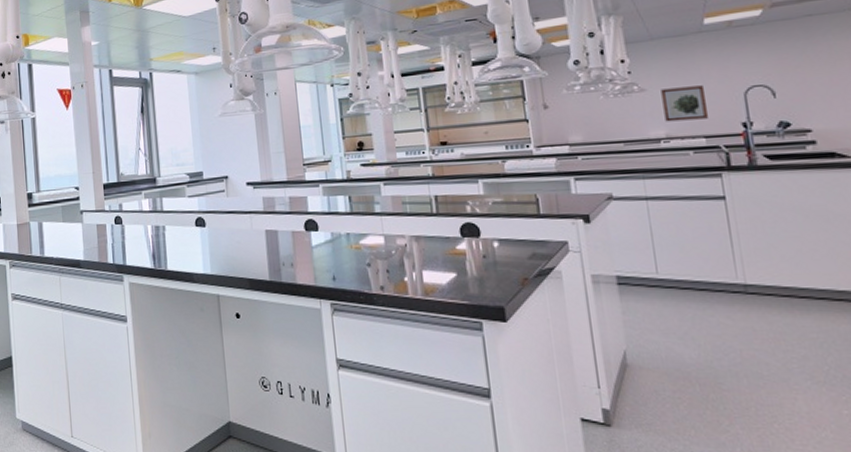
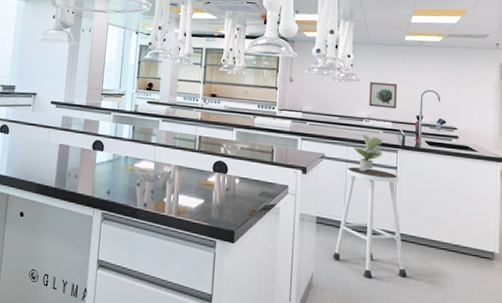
stool: none [649,203,771,349] -> present [332,166,408,278]
potted plant: none [654,159,699,209] -> present [354,133,383,171]

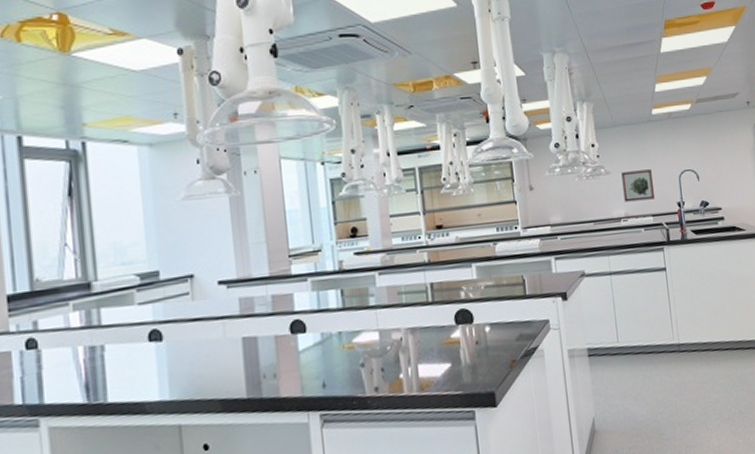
stool: present [332,166,408,278] -> none [612,275,695,405]
potted plant: present [354,133,383,171] -> none [616,236,648,282]

